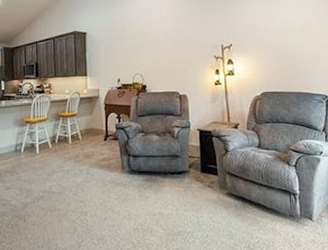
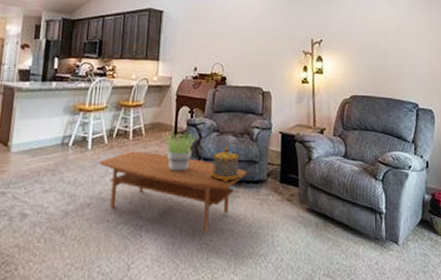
coffee table: none [46,153,171,216] -> present [99,151,247,233]
potted plant: none [96,135,126,167] -> present [162,132,198,171]
decorative container: none [139,145,166,175] -> present [210,147,241,183]

